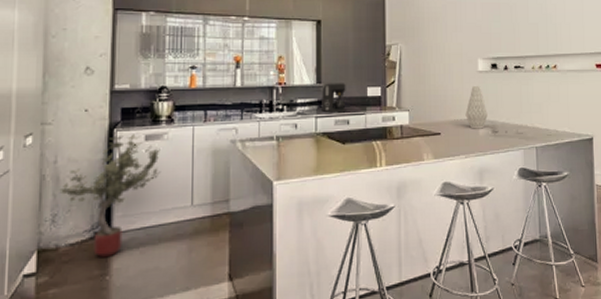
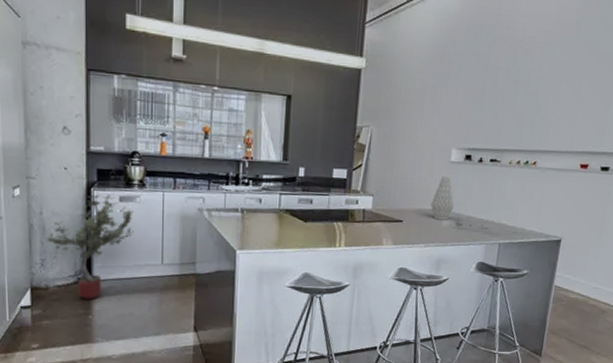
coffee maker: present [322,83,349,113] -> none [286,161,314,192]

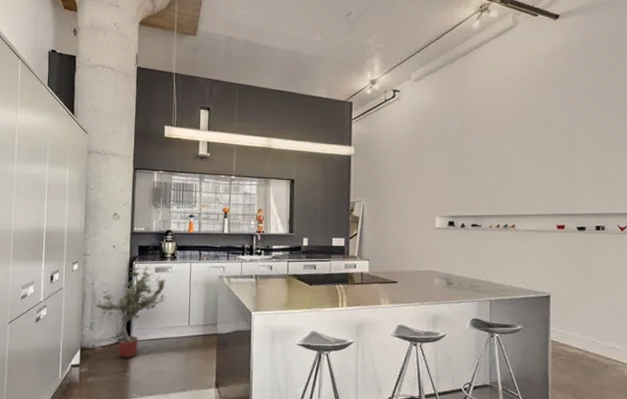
vase: present [430,177,454,220] -> none [421,241,443,280]

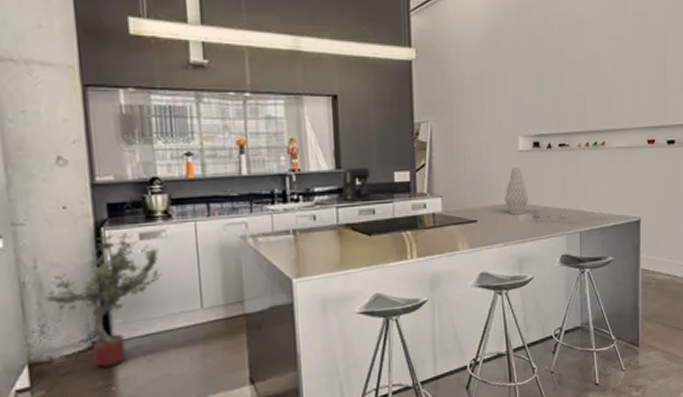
coffee maker: none [293,233,316,259] -> present [342,168,374,202]
vase: none [421,241,443,280] -> present [504,167,528,215]

